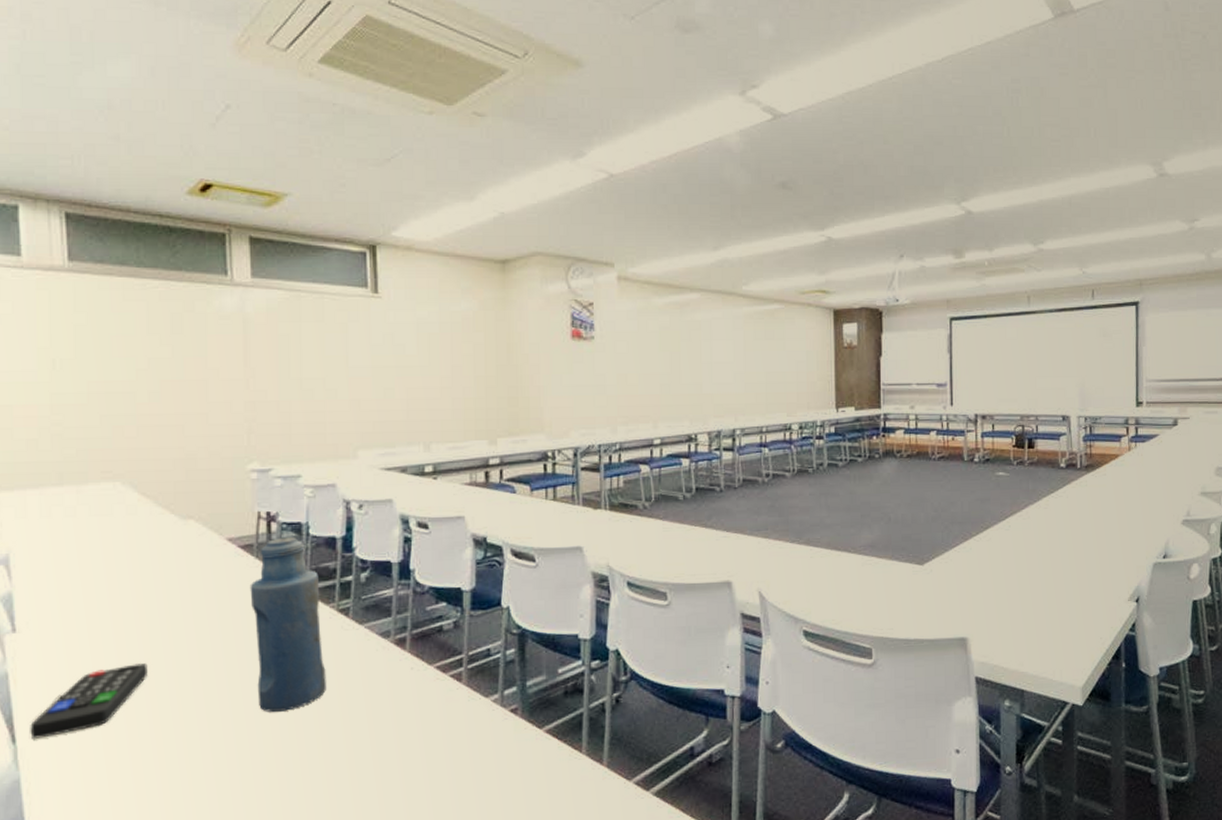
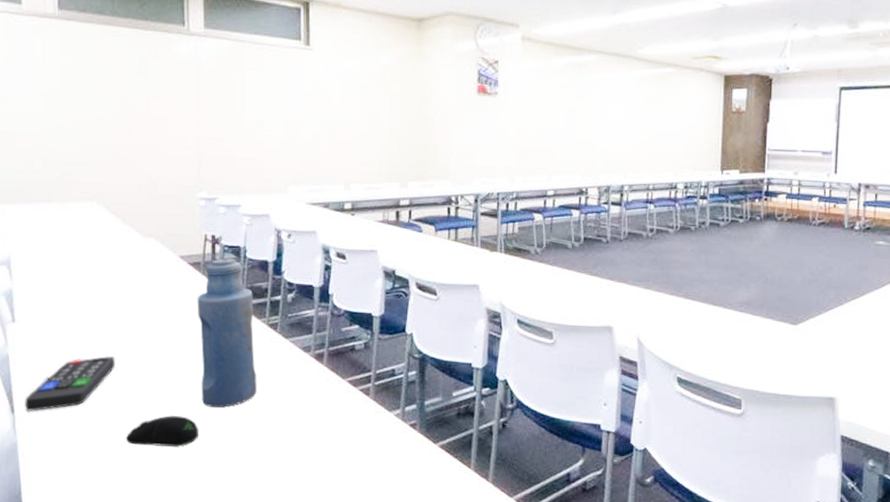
computer mouse: none [163,726,255,766] -> present [125,416,198,447]

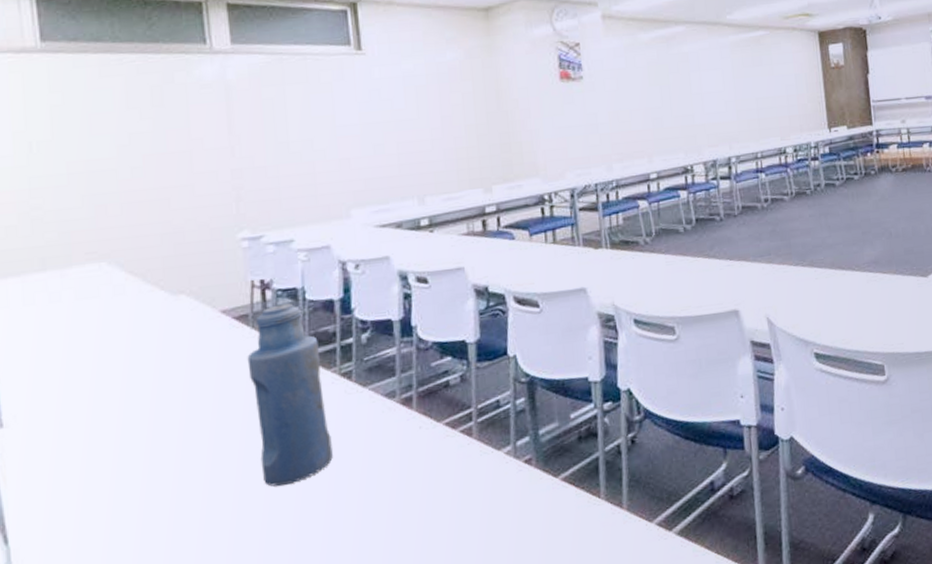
remote control: present [25,356,115,411] -> none [22,447,145,538]
computer mouse: present [125,416,198,447] -> none [165,504,262,553]

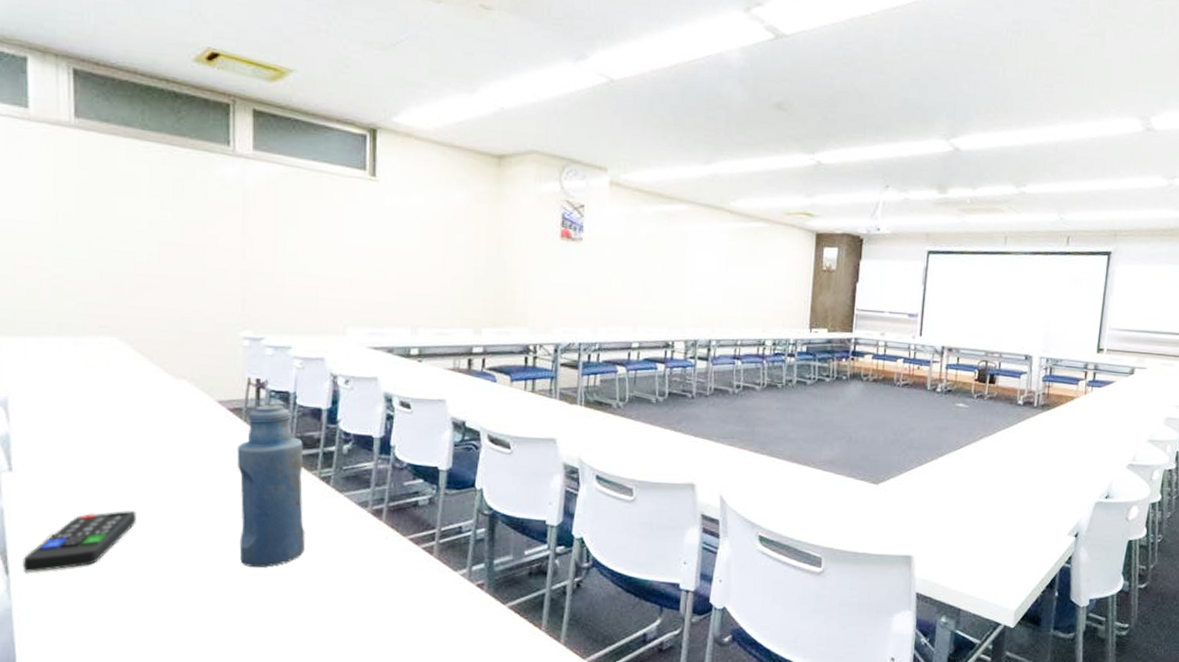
remote control: none [22,447,145,538] -> present [23,511,136,572]

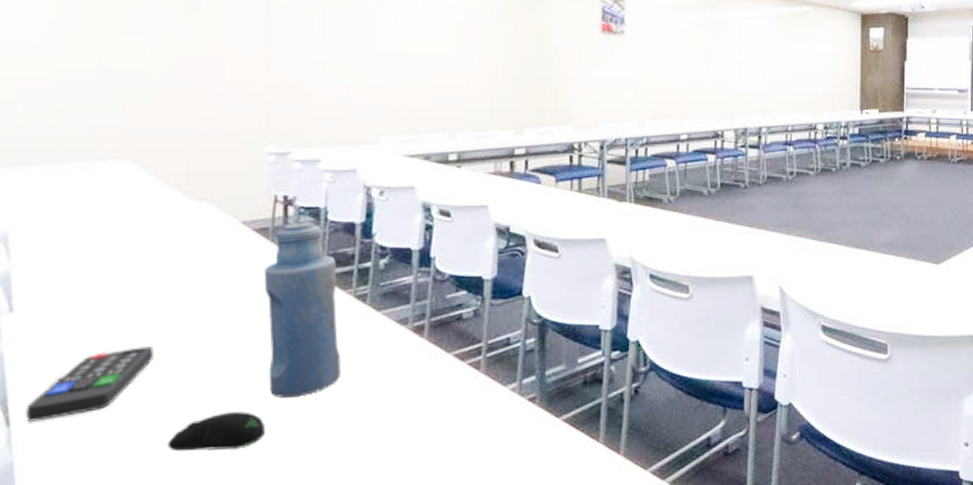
computer mouse: none [147,576,235,611] -> present [167,411,265,451]

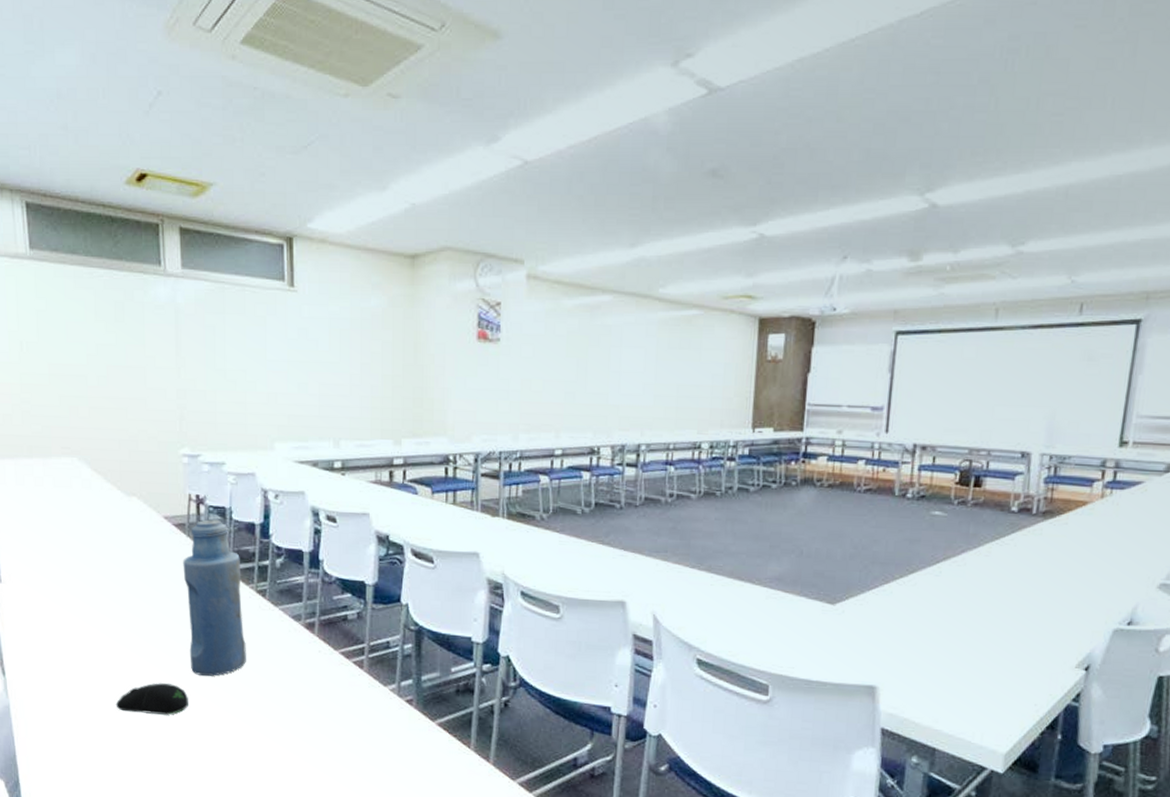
remote control: present [26,346,154,422] -> none [15,620,102,674]

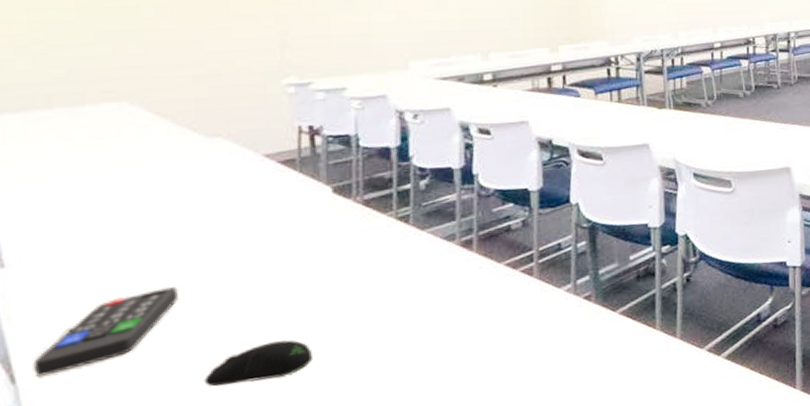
remote control: none [15,620,102,674] -> present [33,287,178,377]
bottle: present [183,519,246,676] -> none [294,149,389,323]

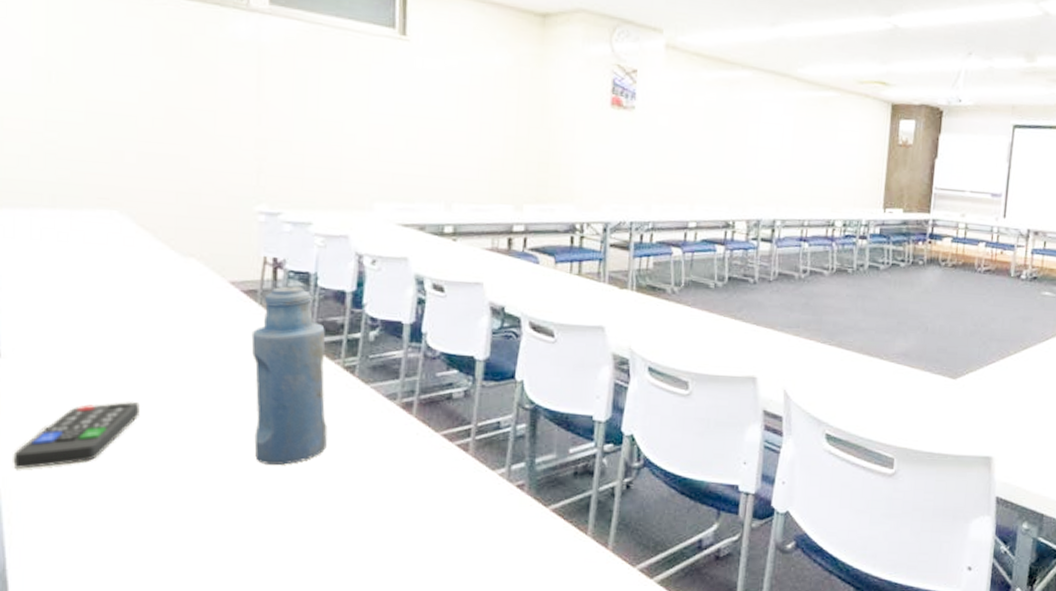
computer mouse: present [203,340,312,387] -> none [152,475,250,512]
bottle: none [294,149,389,323] -> present [251,286,327,465]

